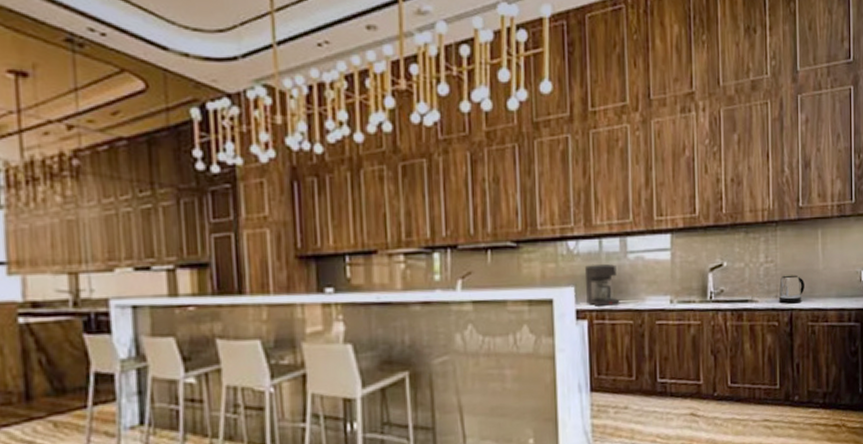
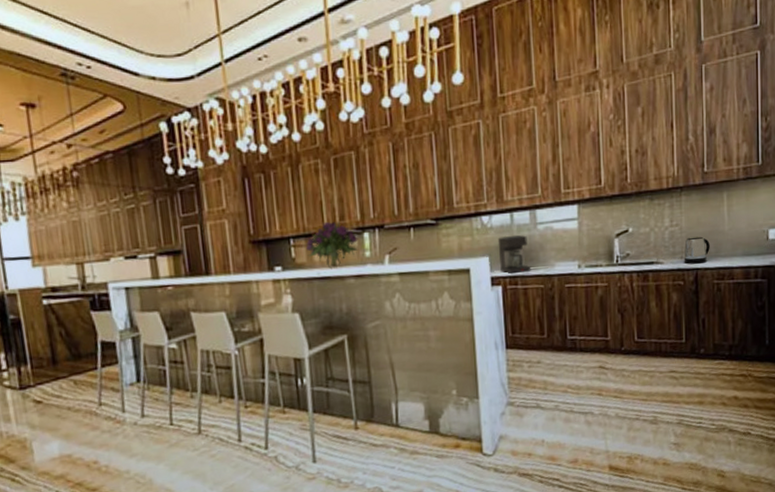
bouquet: none [363,237,427,294] -> present [305,221,358,270]

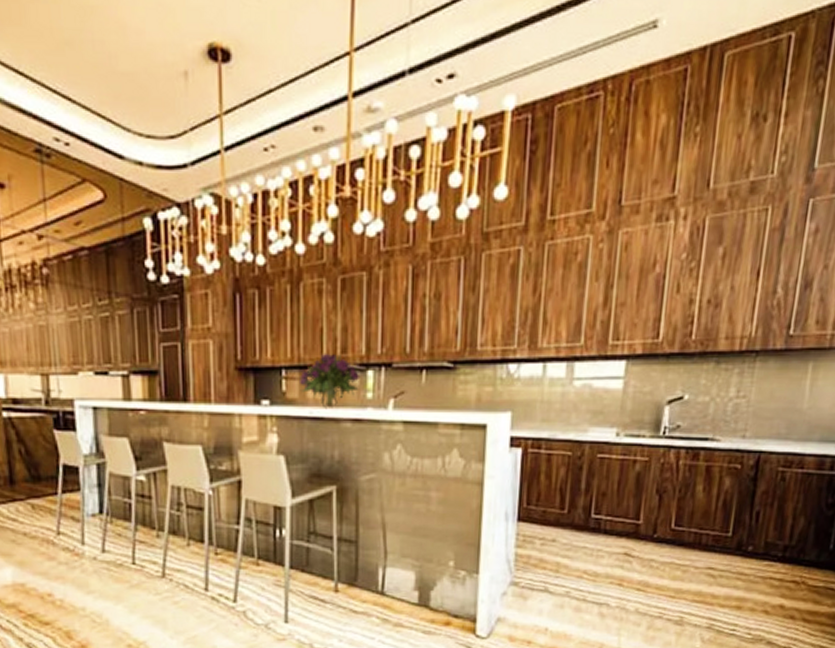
coffee maker: present [497,234,531,274] -> none [523,389,560,436]
kettle: present [683,236,710,265] -> none [745,413,782,447]

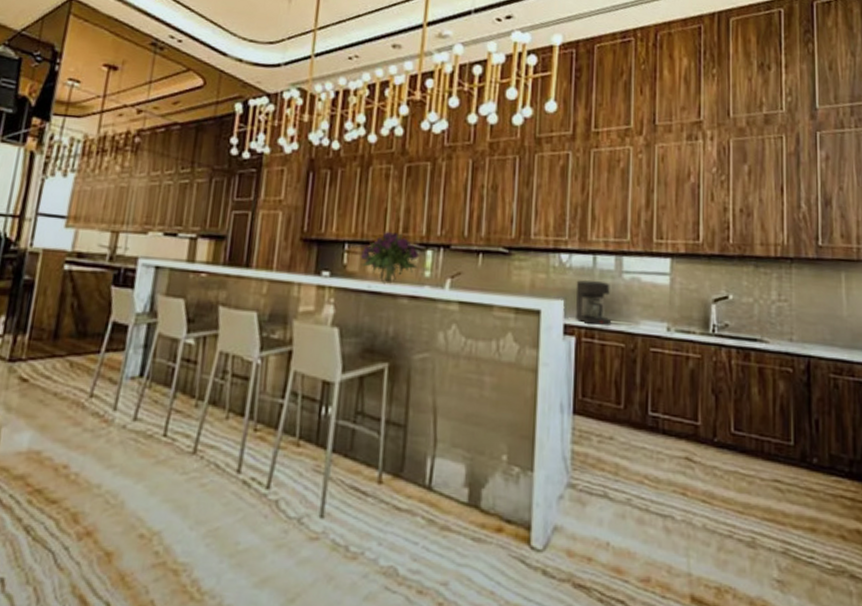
coffee maker: none [523,389,560,436] -> present [576,279,612,327]

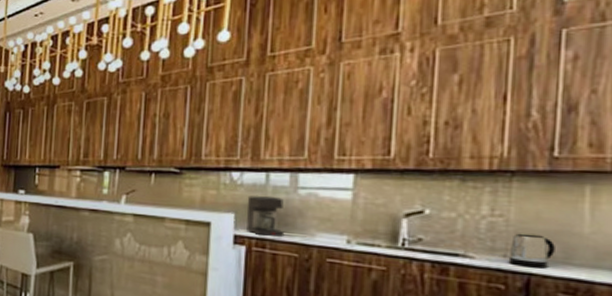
bouquet: present [360,231,420,285] -> none [48,157,99,200]
kettle: none [793,317,825,352] -> present [508,233,555,269]

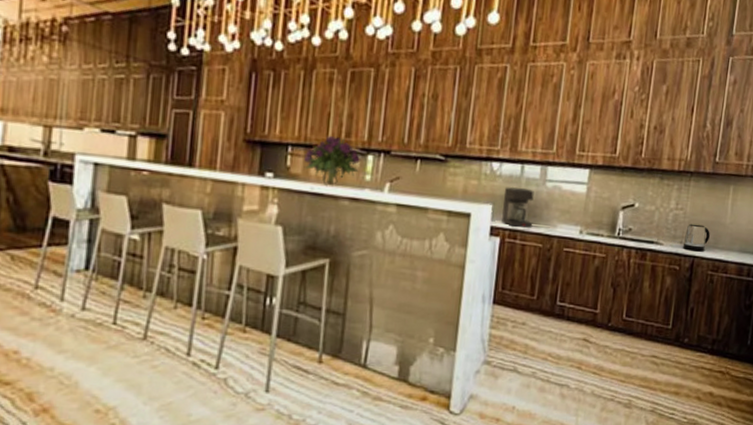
bouquet: none [48,157,99,200] -> present [303,135,361,187]

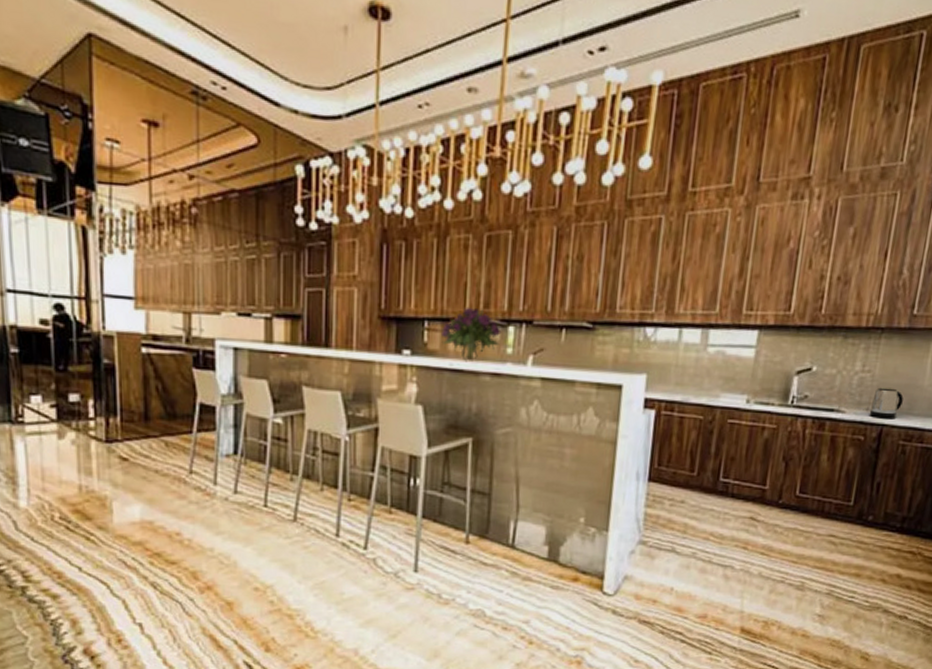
coffee maker: present [502,186,534,229] -> none [657,353,694,400]

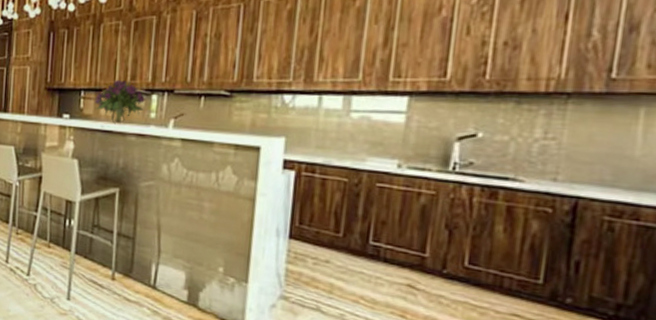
kettle: present [868,387,904,420] -> none [557,156,605,193]

